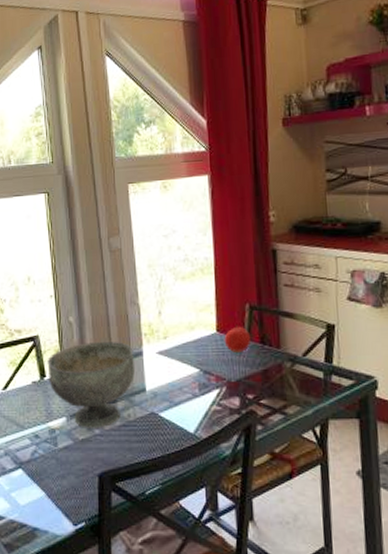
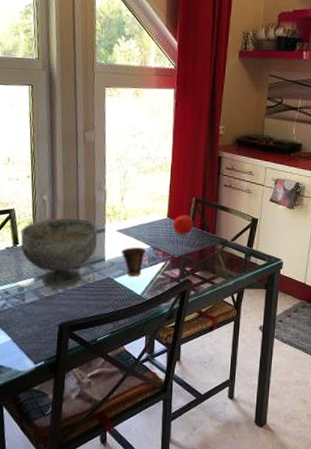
cup: none [164,372,194,410] -> present [121,247,145,277]

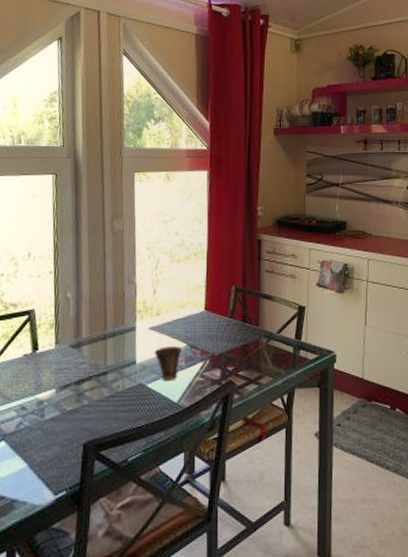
decorative bowl: present [20,217,97,288] -> none [41,316,127,400]
fruit: present [172,213,194,235] -> none [211,304,235,329]

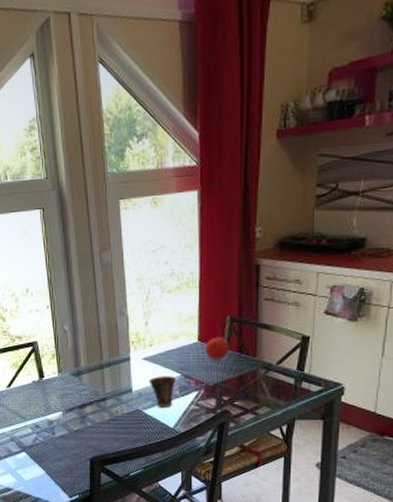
fruit: none [211,304,235,329] -> present [204,335,230,360]

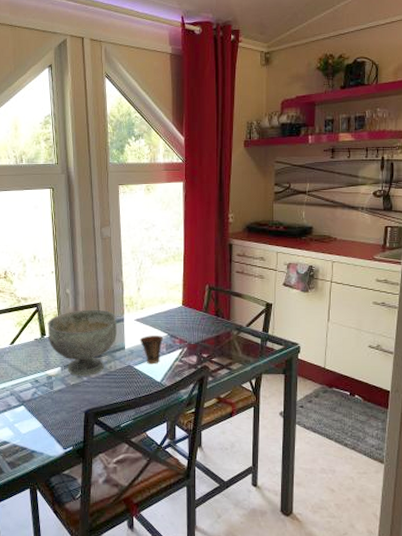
decorative bowl: none [45,347,122,422] -> present [47,309,117,376]
fruit: present [204,335,230,360] -> none [187,300,209,322]

